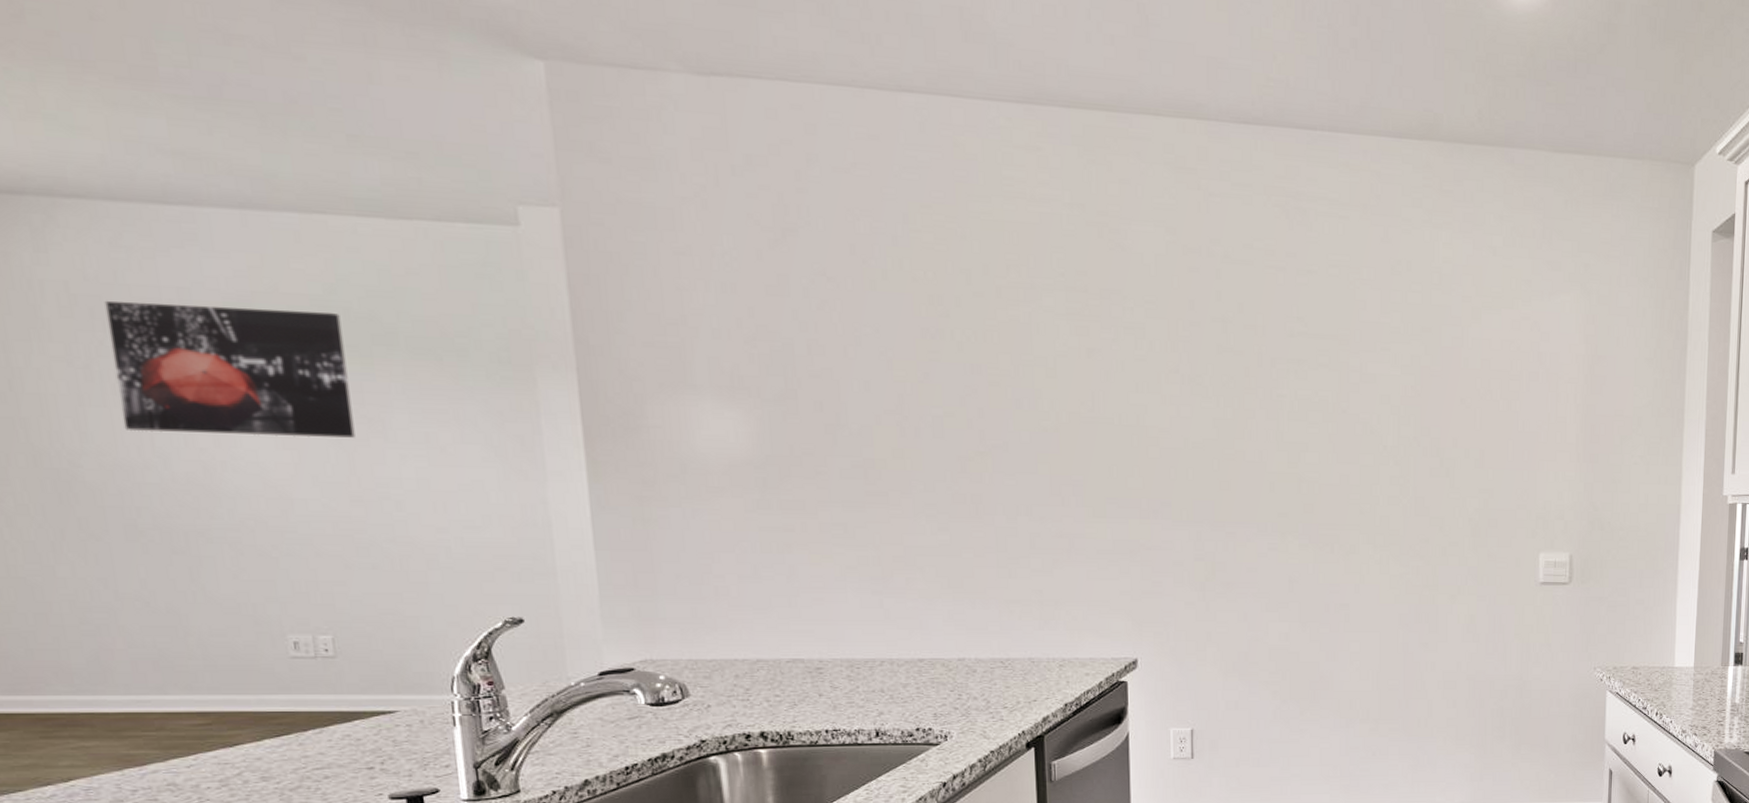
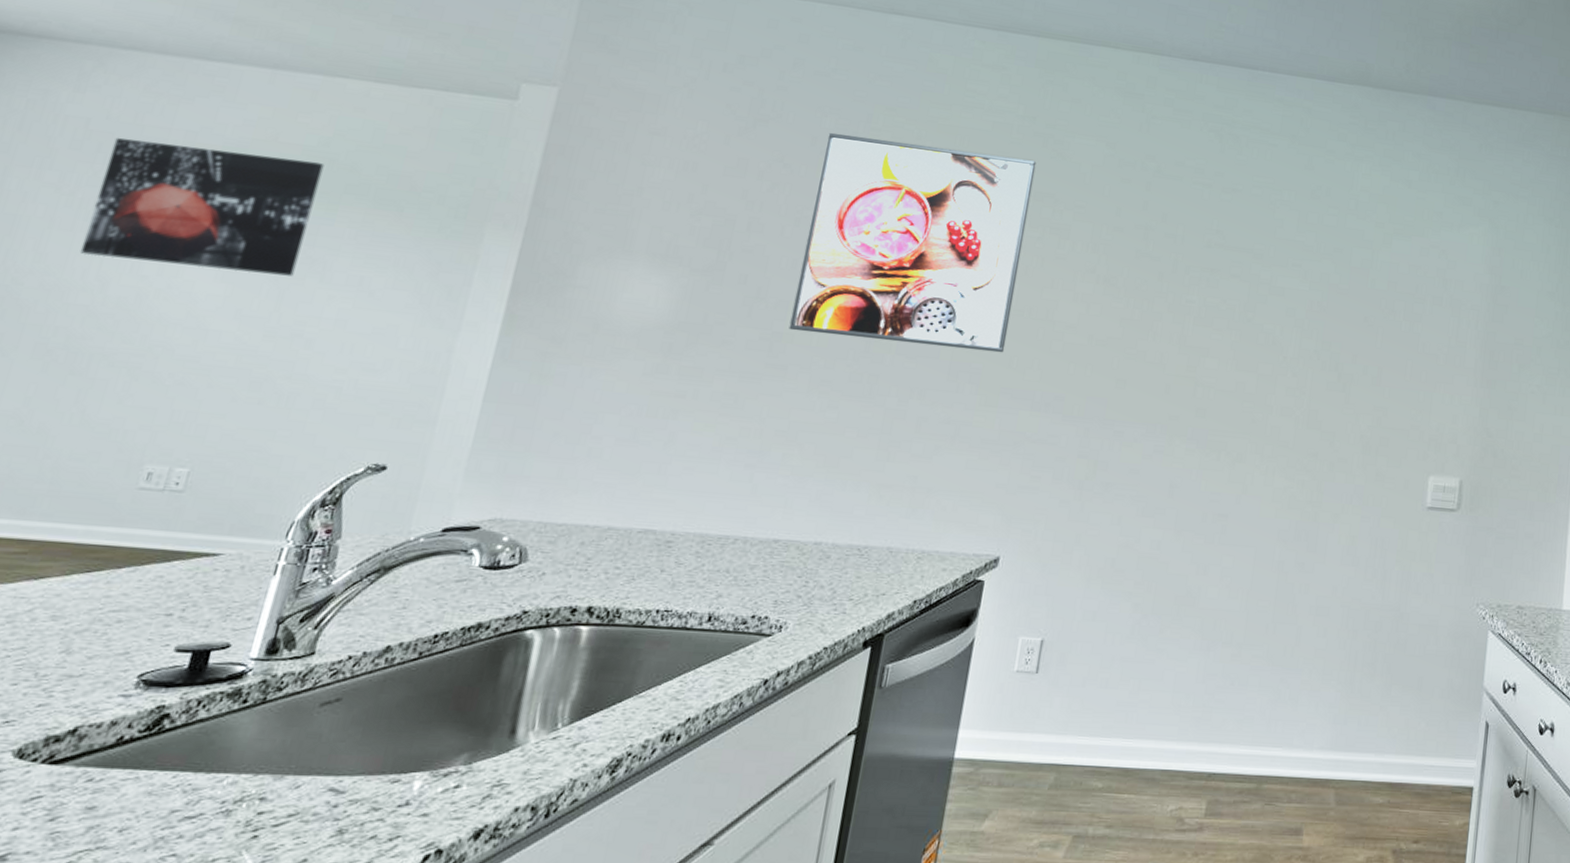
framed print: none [866,238,1102,463] -> present [789,132,1037,353]

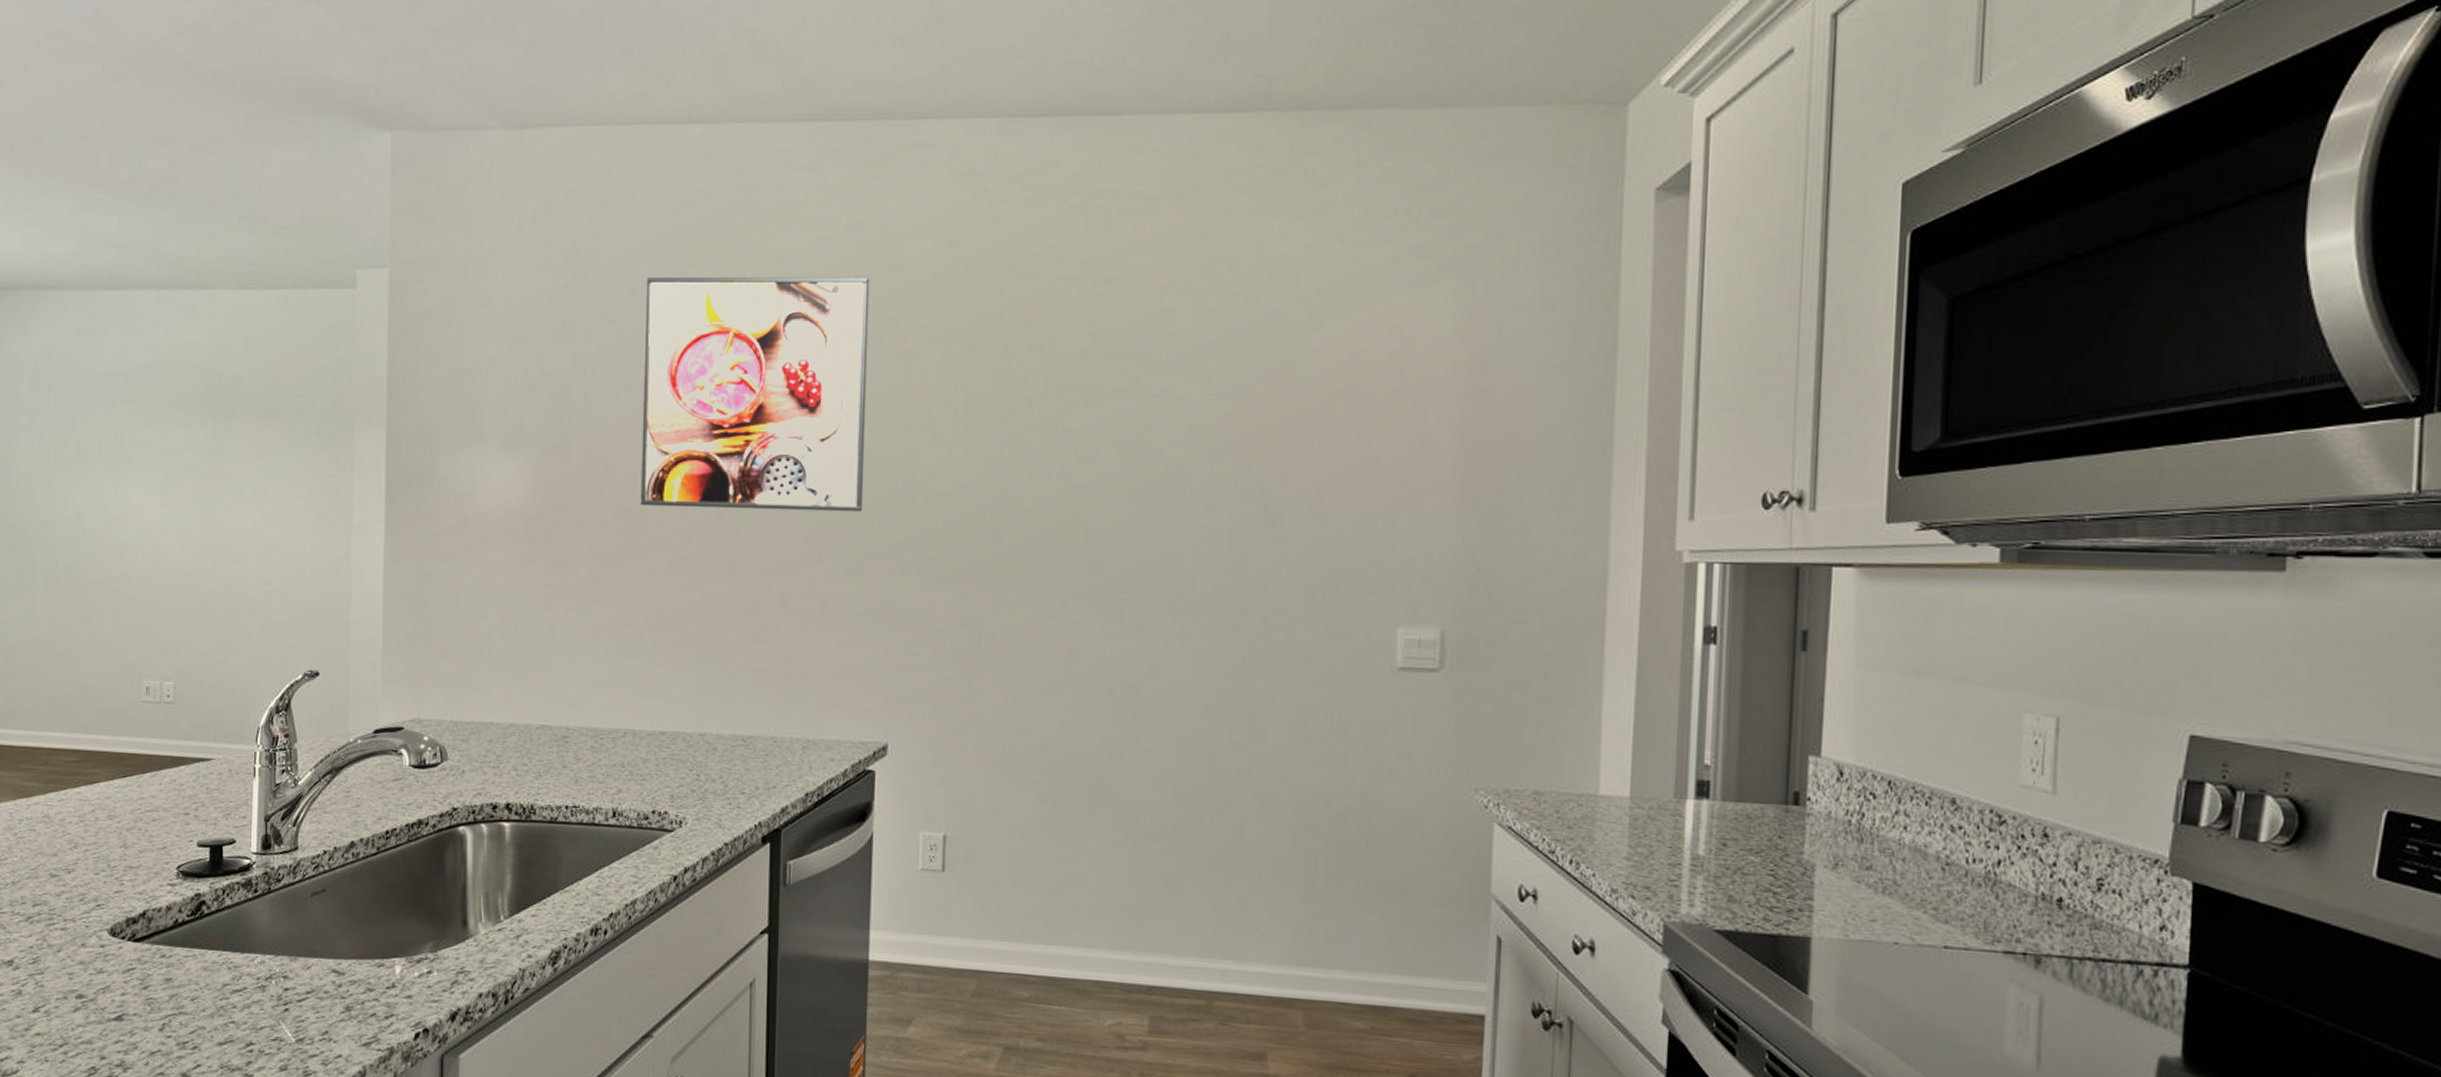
wall art: present [80,138,324,276] -> none [57,377,215,494]

